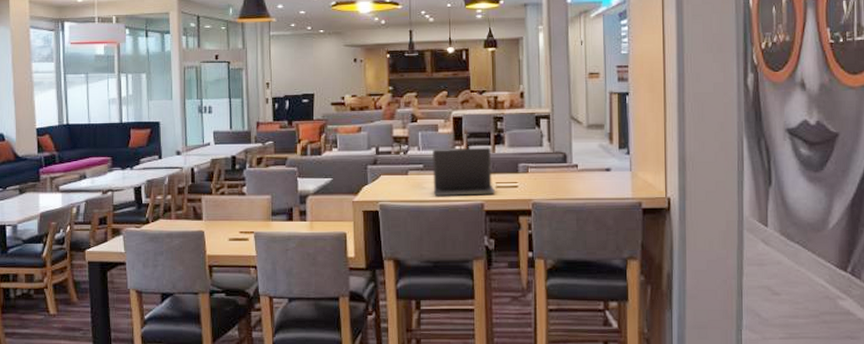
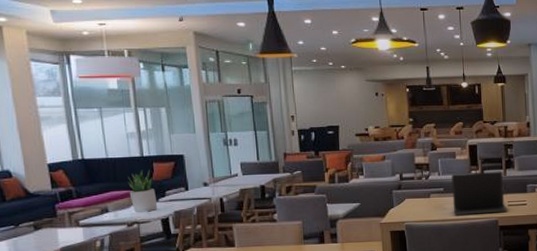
planter: none [105,136,132,181] -> present [127,169,158,214]

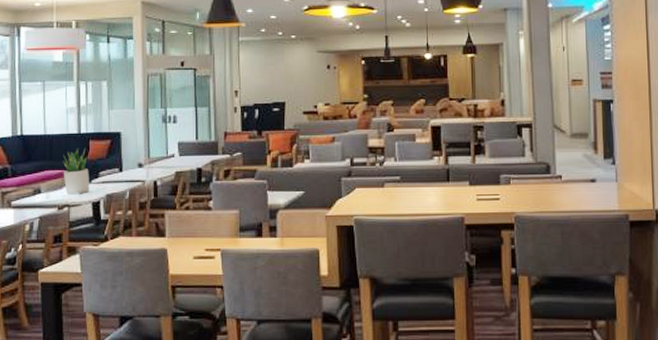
laptop computer: present [450,171,508,216] -> none [409,157,477,210]

